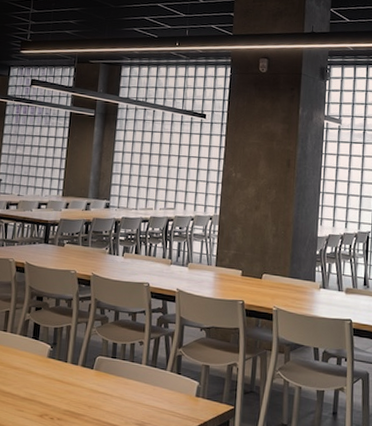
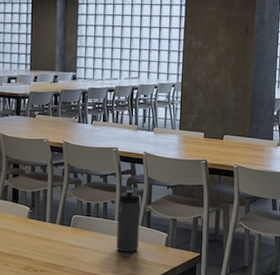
water bottle: none [142,330,170,402] -> present [116,189,140,253]

